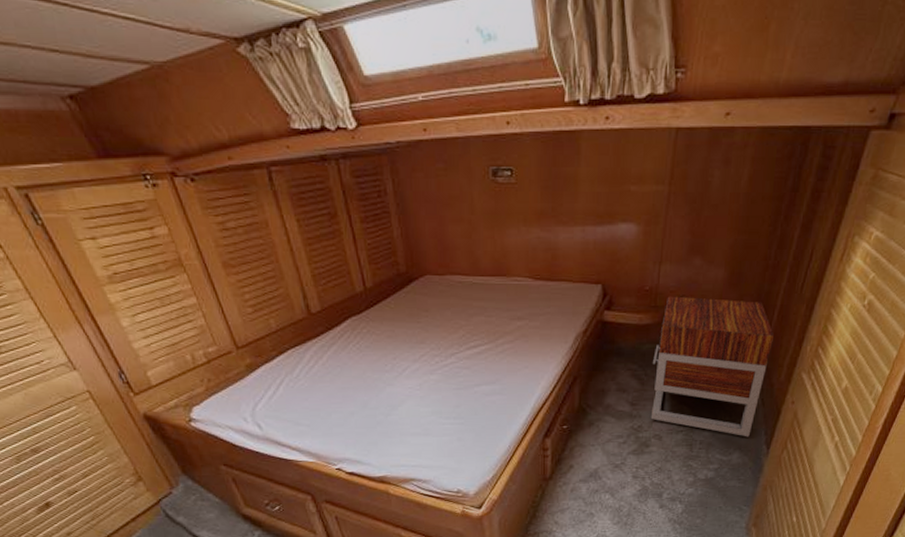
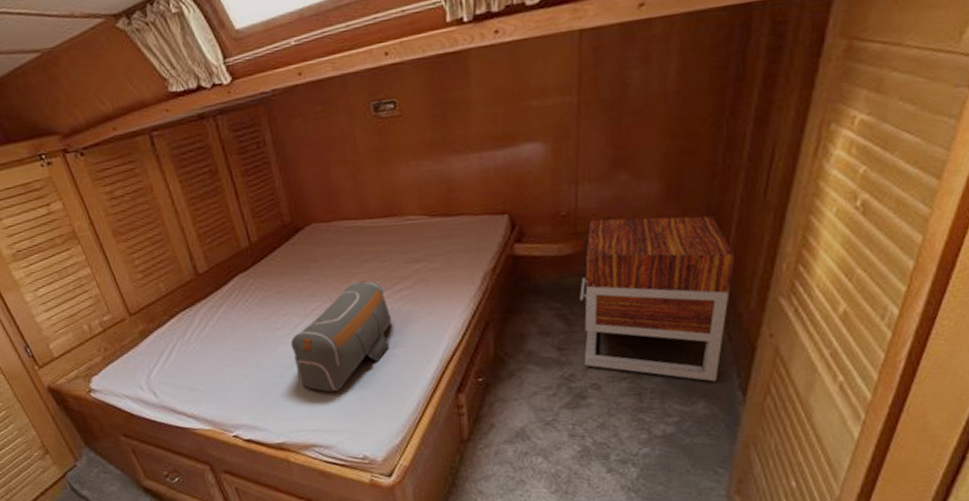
duffel bag: none [397,333,493,432] -> present [290,281,392,393]

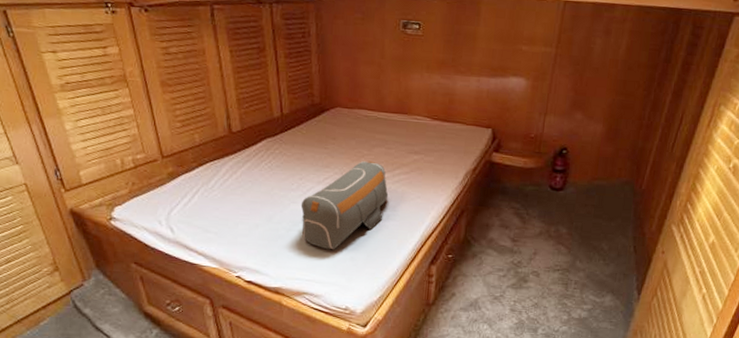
nightstand: present [580,216,735,382] -> none [530,144,647,282]

